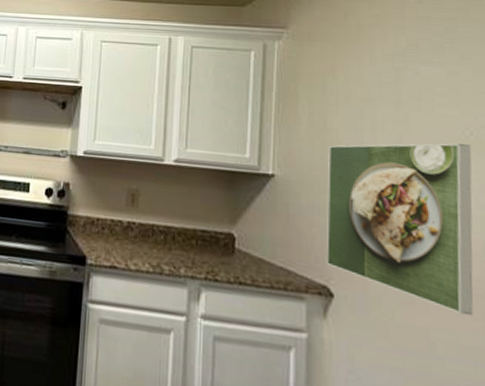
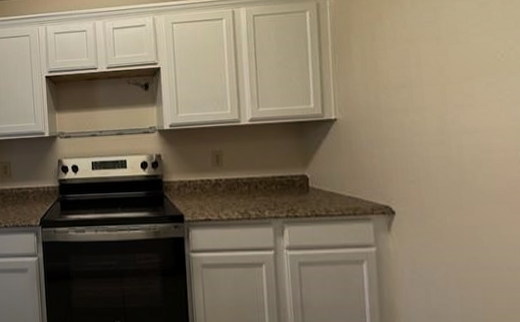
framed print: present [326,143,474,316] -> none [381,66,511,211]

